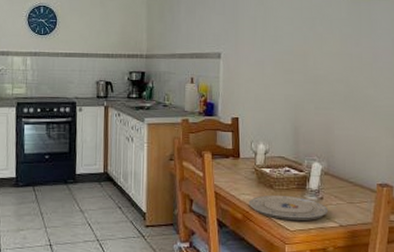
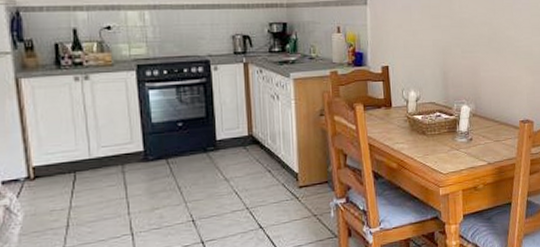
plate: present [248,194,328,221] -> none [402,140,477,164]

